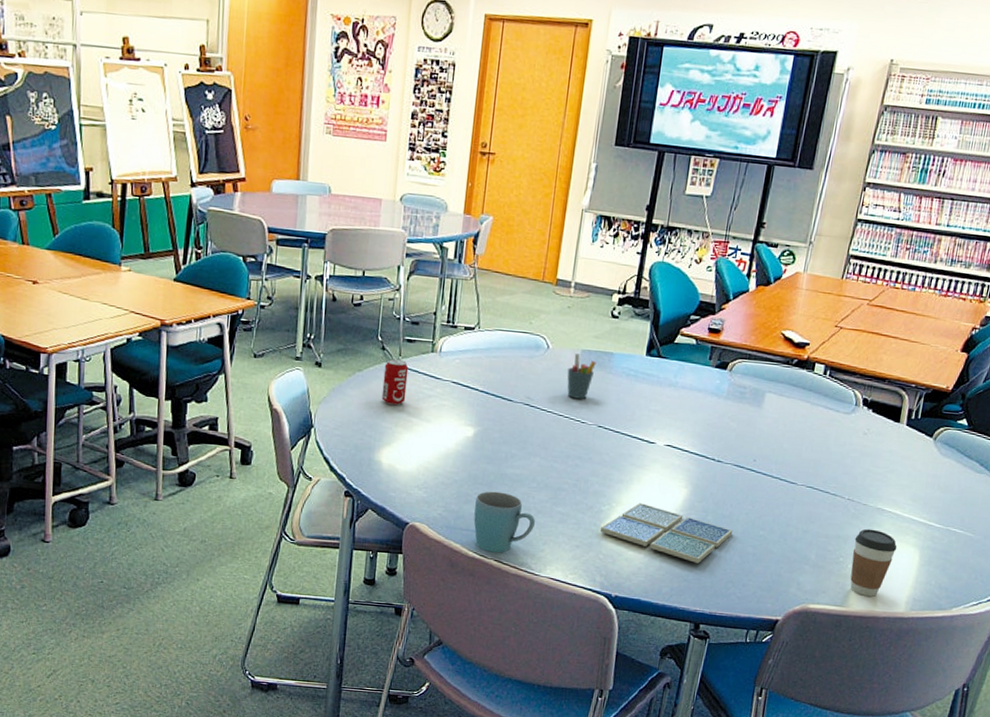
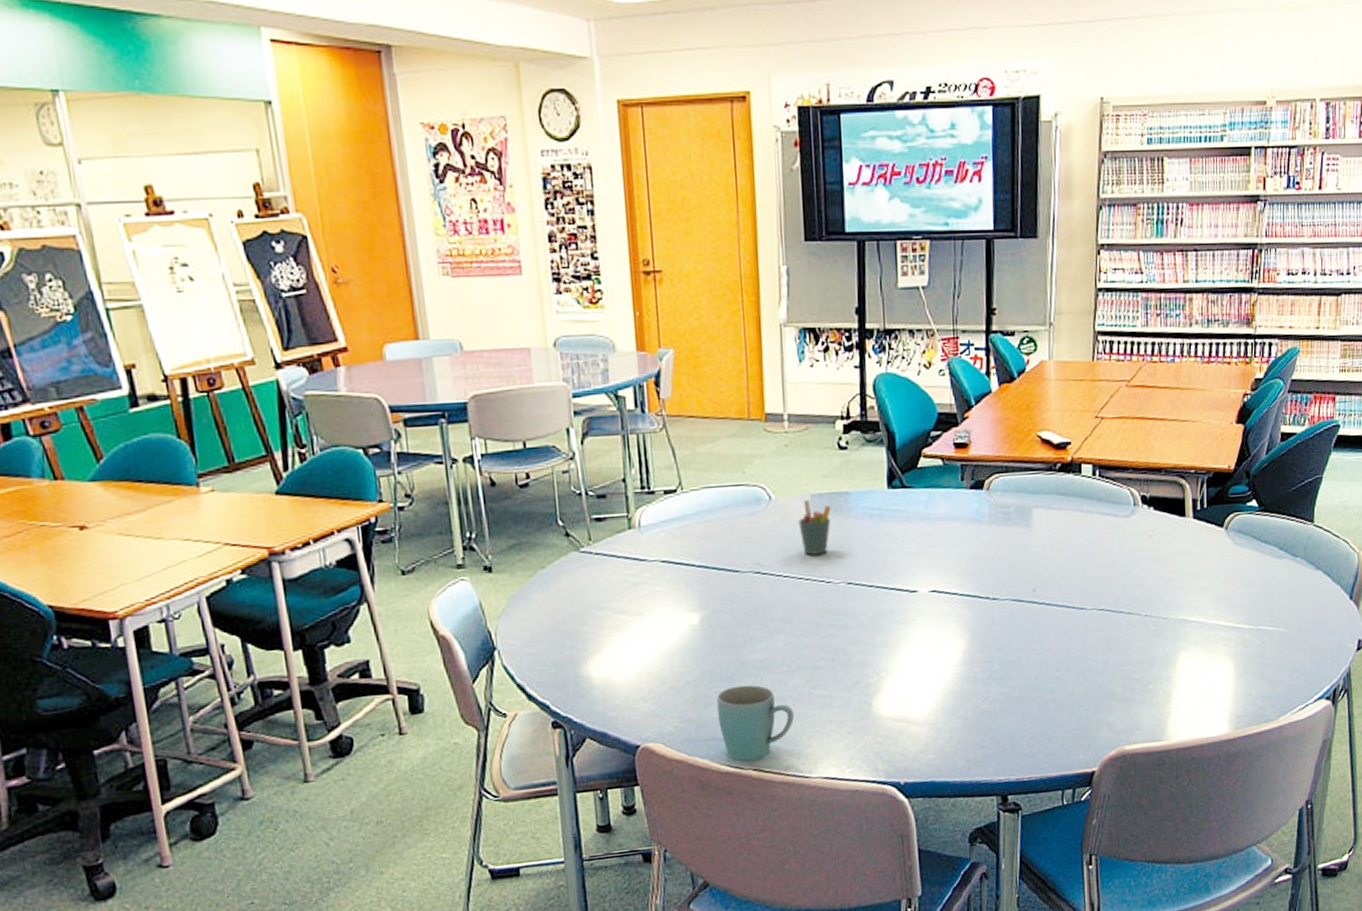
beverage can: present [381,359,409,406] -> none [573,545,607,604]
drink coaster: present [599,503,733,563] -> none [872,665,1025,725]
coffee cup: present [850,528,897,597] -> none [1161,644,1208,724]

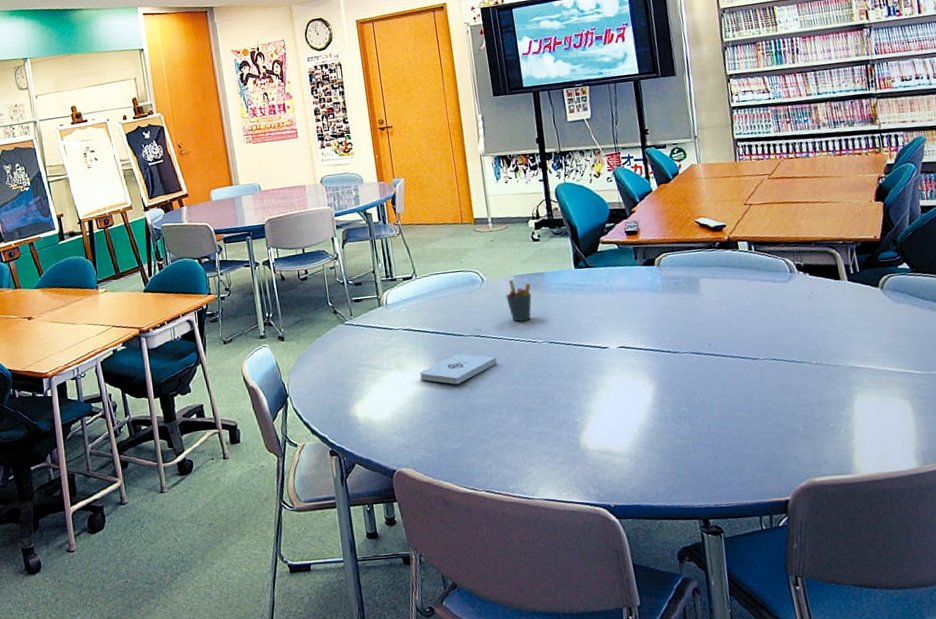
notepad: none [678,595,780,636] -> present [419,353,498,385]
mug: present [717,684,794,762] -> none [453,423,516,485]

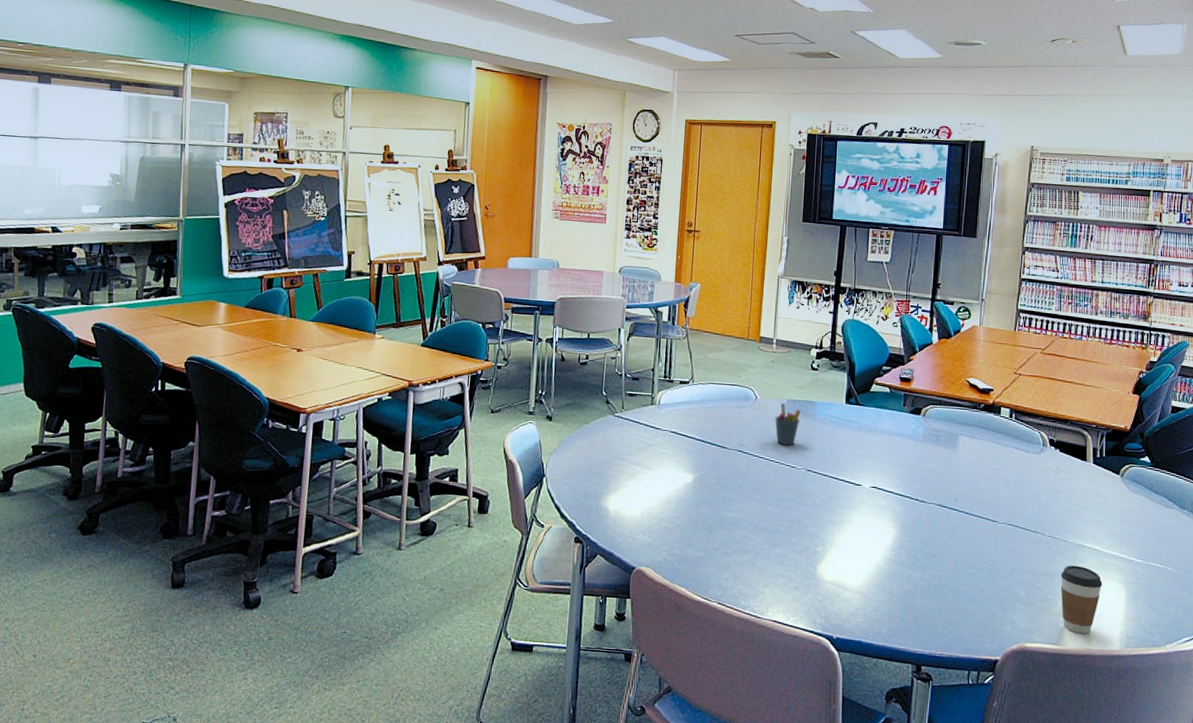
notepad: present [419,353,498,385] -> none [677,464,754,495]
coffee cup: none [837,388,885,459] -> present [1060,565,1103,634]

